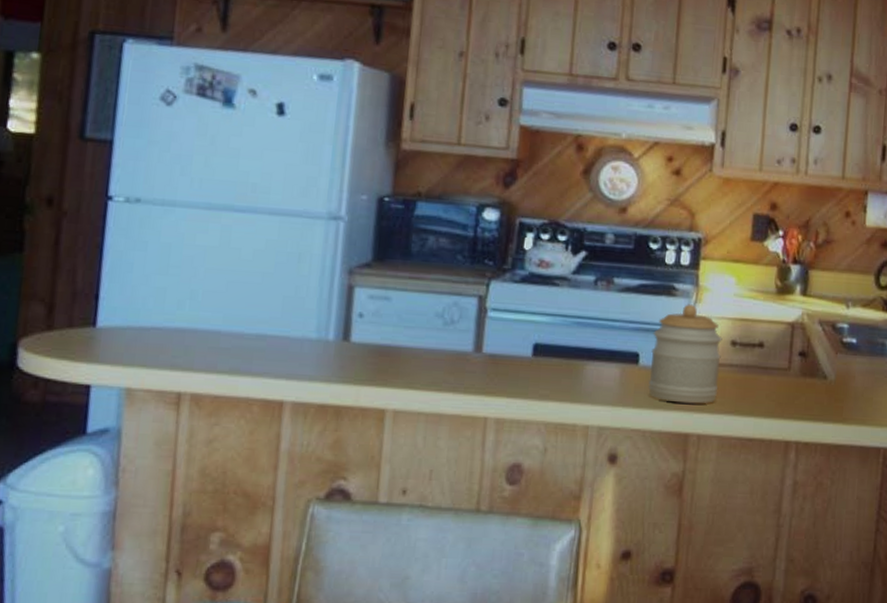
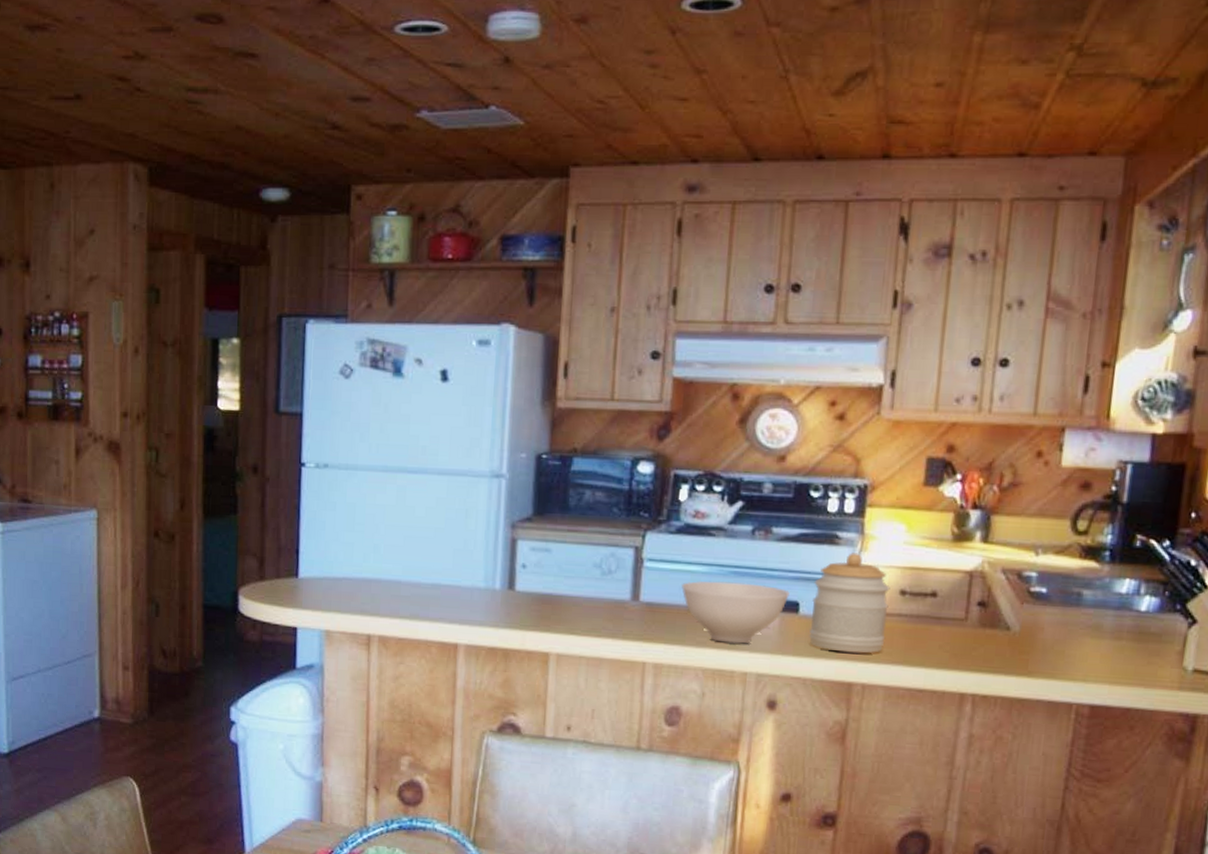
bowl: none [525,331,630,397] -> present [681,580,790,645]

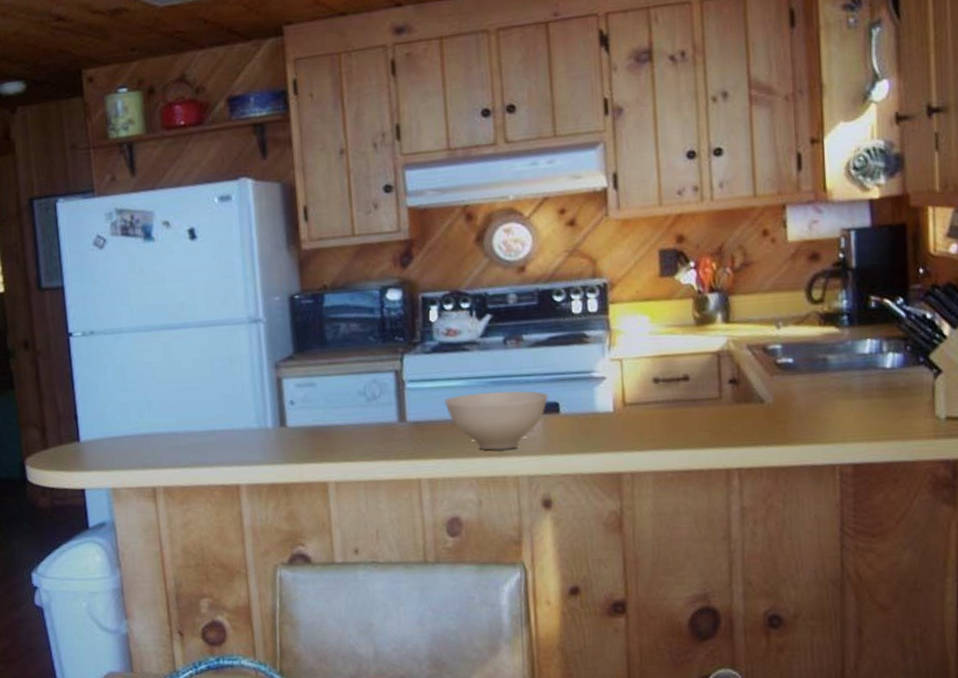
jar: present [809,553,890,654] -> none [570,348,647,445]

